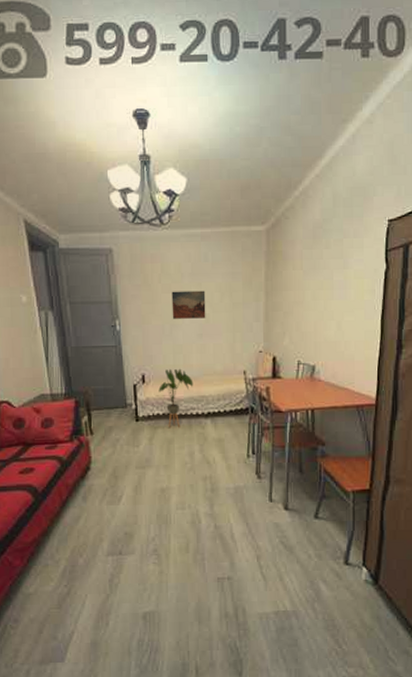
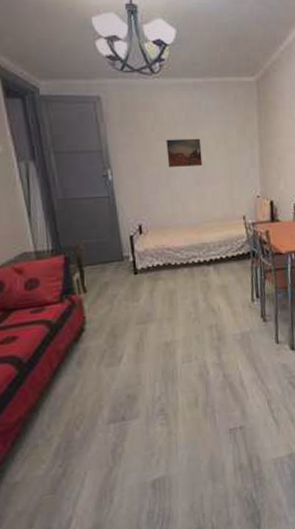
house plant: present [158,368,194,427] -> none [157,216,194,278]

